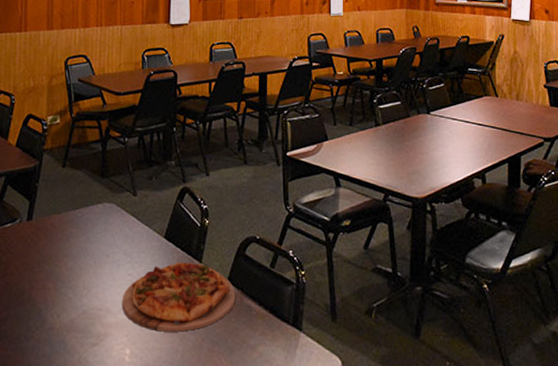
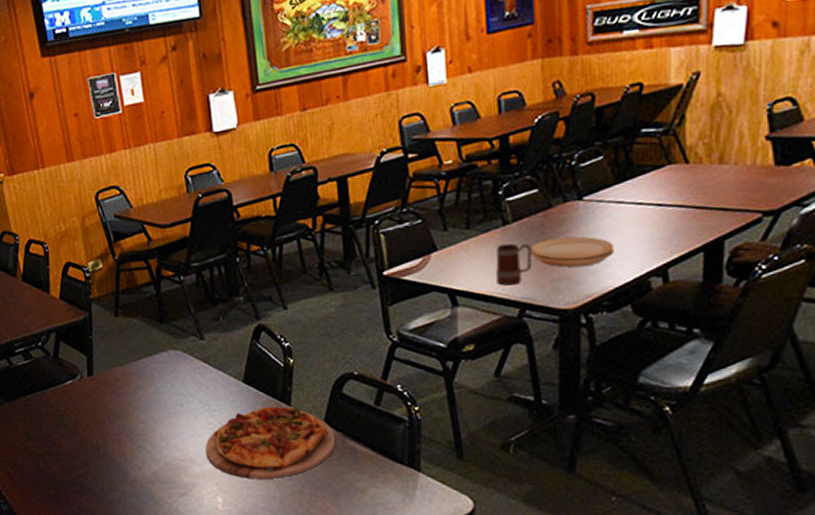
beer mug: none [369,140,395,174] -> present [496,243,532,286]
plate: none [393,141,450,164] -> present [530,236,614,267]

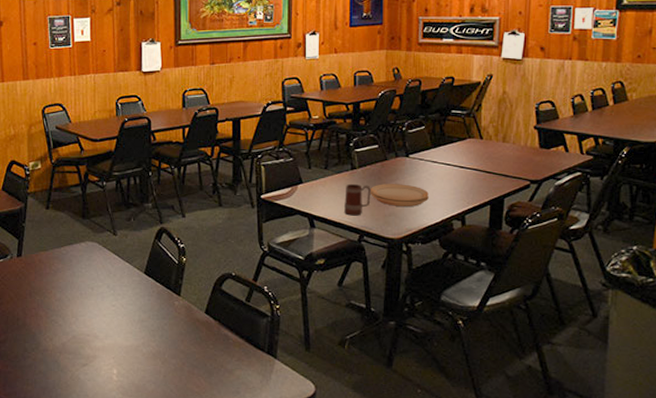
pizza: present [205,406,337,479] -> none [108,295,213,356]

